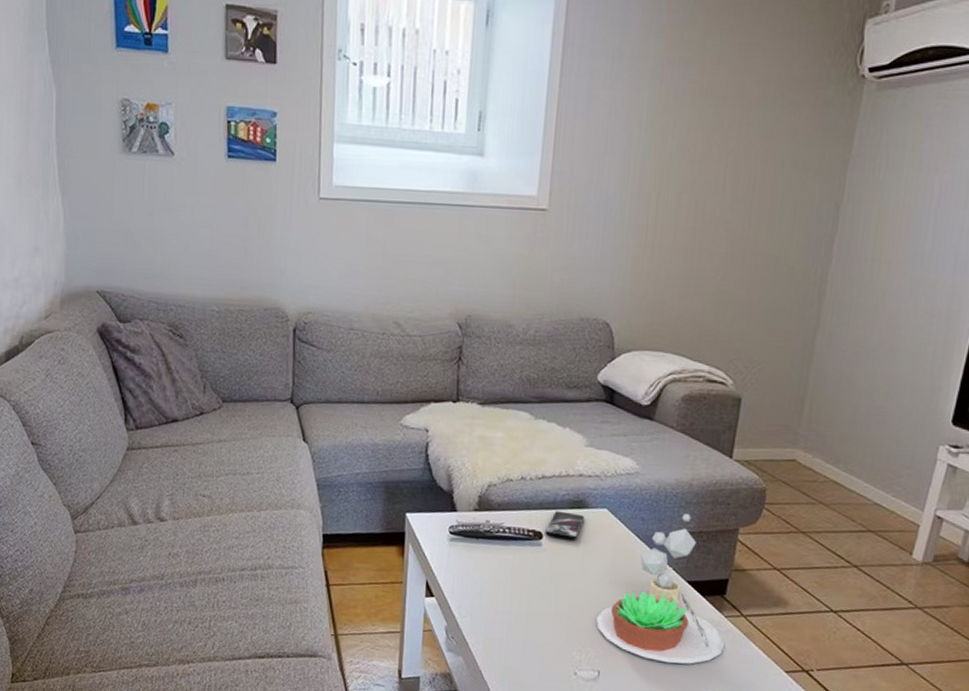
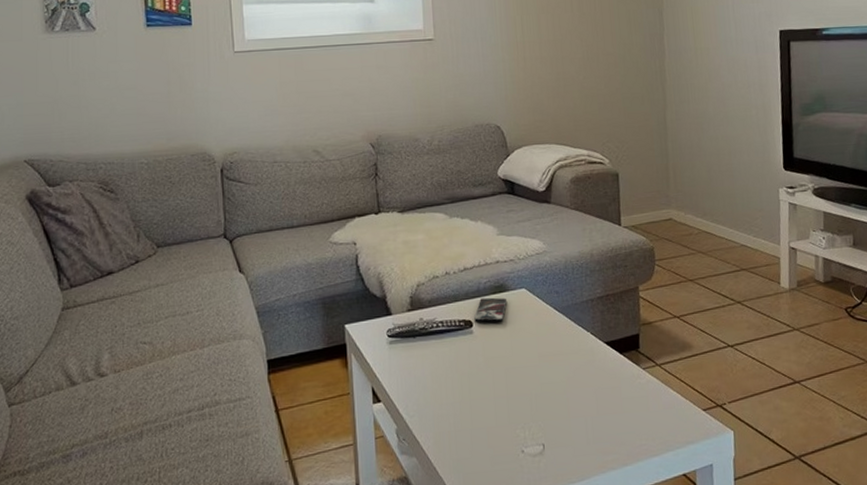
succulent plant: present [596,514,725,665] -> none [533,281,648,424]

